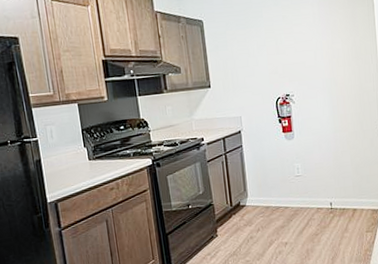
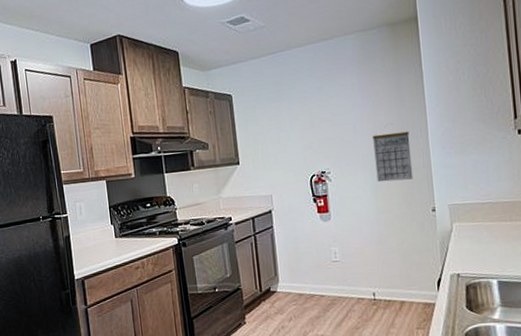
calendar: none [331,58,365,104] -> present [373,131,414,183]

